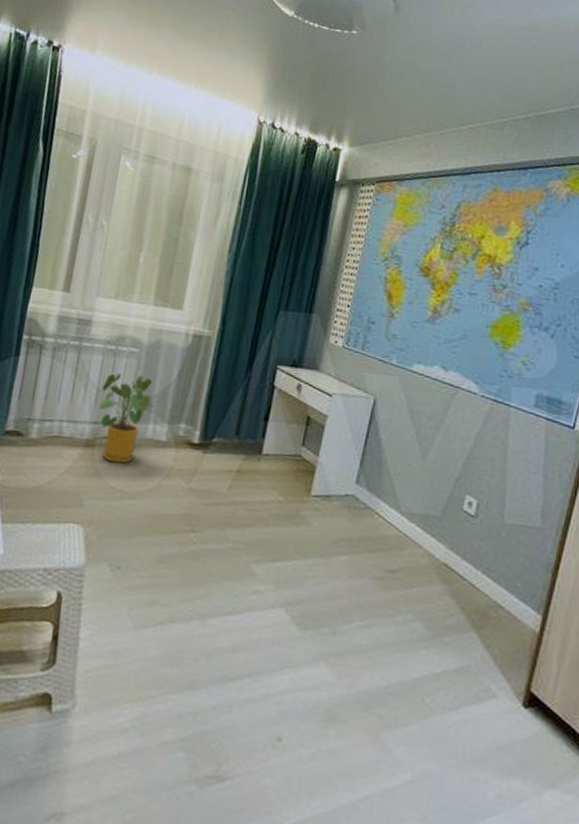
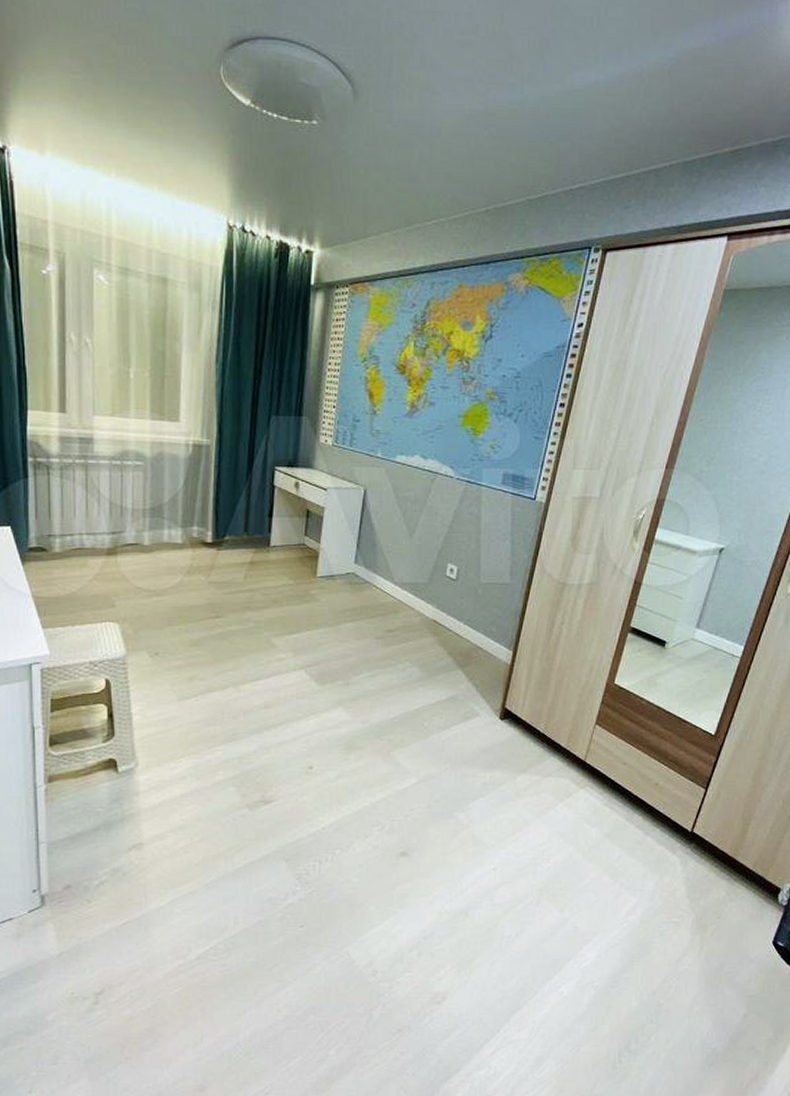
house plant: present [97,373,156,464] -> none [113,486,168,566]

